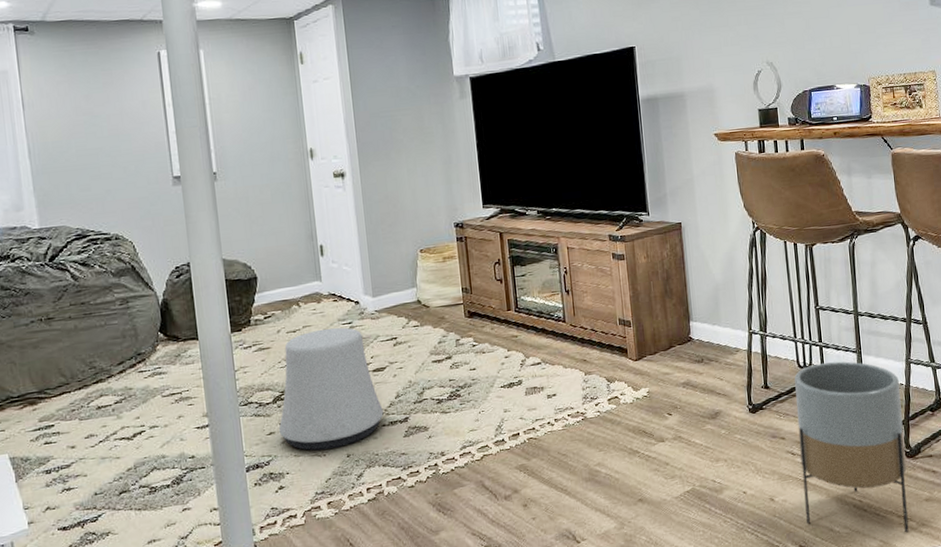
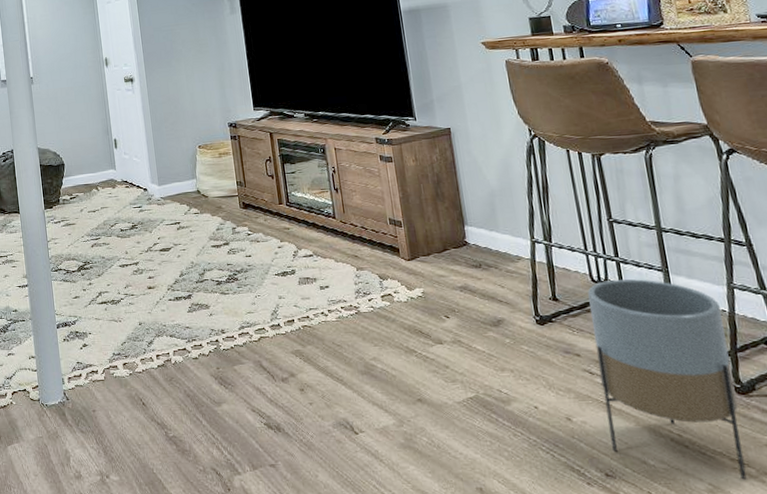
stool: present [278,327,384,451] -> none [82,210,170,316]

